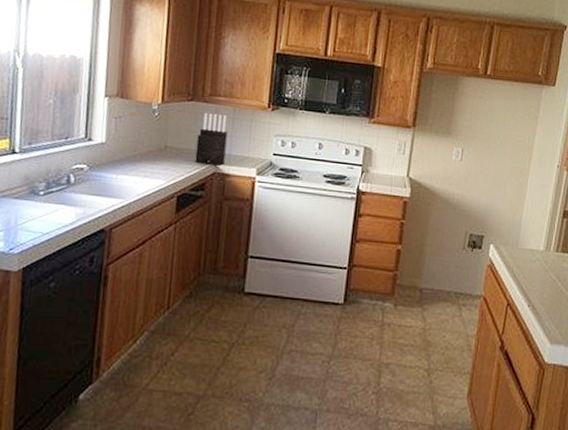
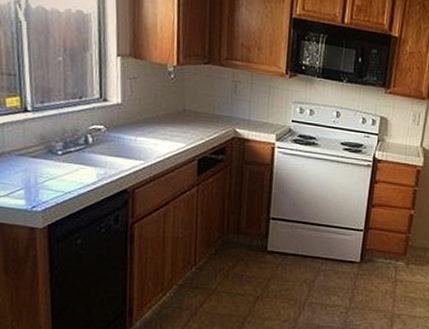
knife block: present [195,112,228,166] -> none [214,76,246,131]

